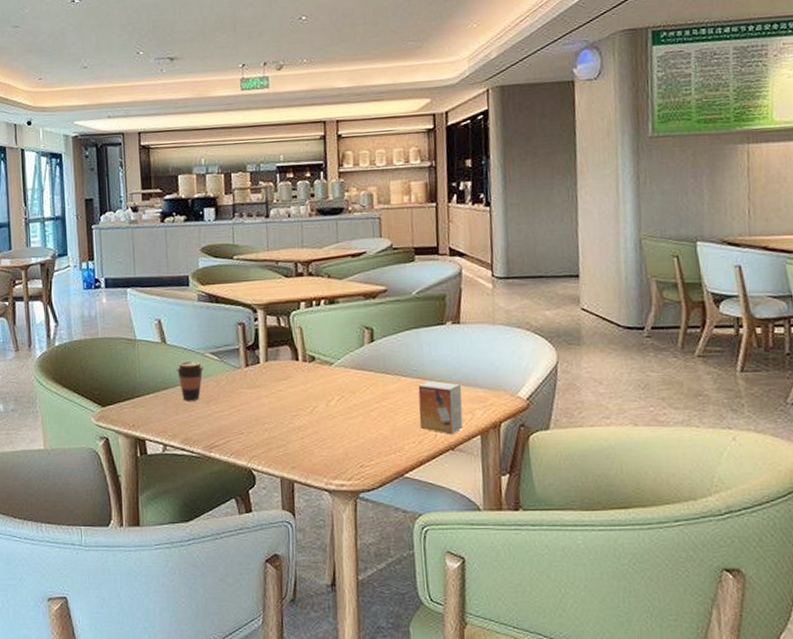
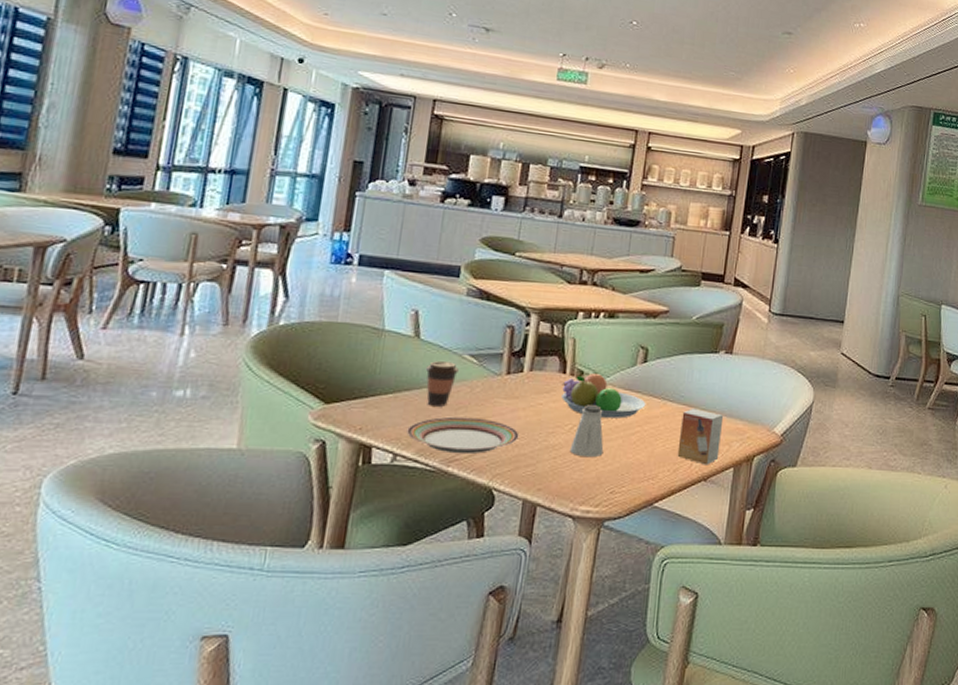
plate: none [171,408,267,441] -> present [407,416,519,455]
fruit bowl: none [296,356,380,398] -> present [561,372,646,419]
saltshaker: none [314,387,347,436] -> present [569,405,604,458]

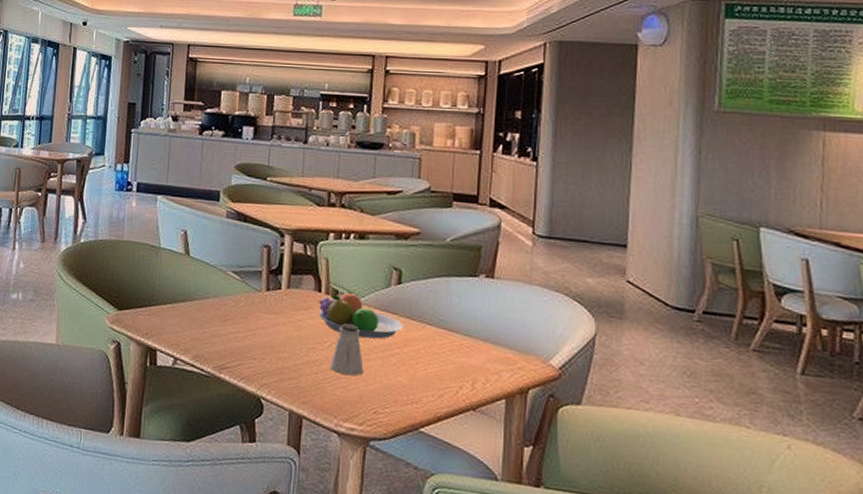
plate: present [407,416,519,455] -> none [184,327,282,364]
coffee cup: present [425,361,459,407] -> none [195,276,224,318]
small box: present [677,408,724,465] -> none [441,332,490,394]

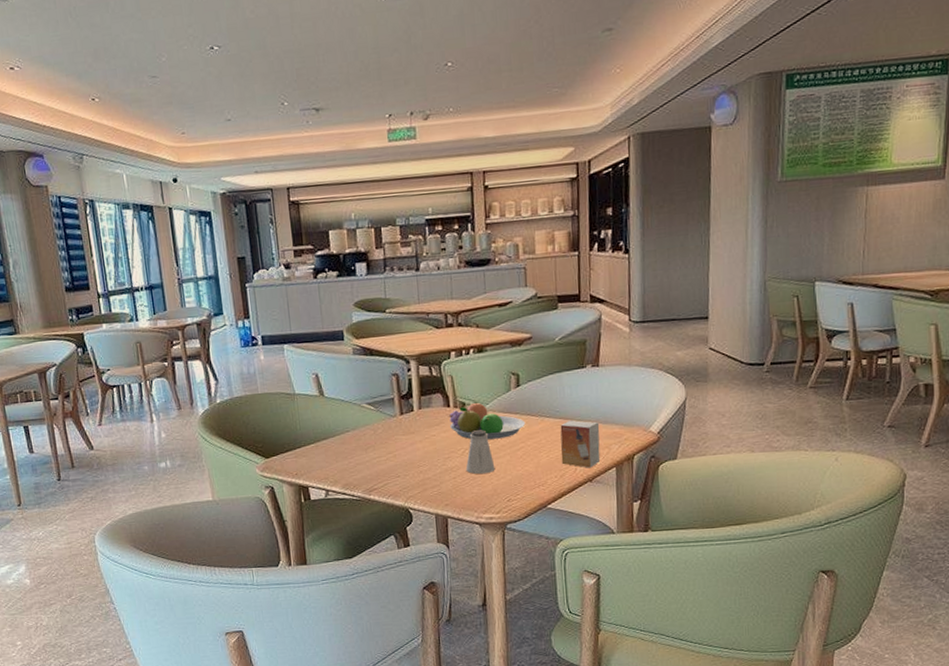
small box: none [441,332,490,394] -> present [560,420,601,468]

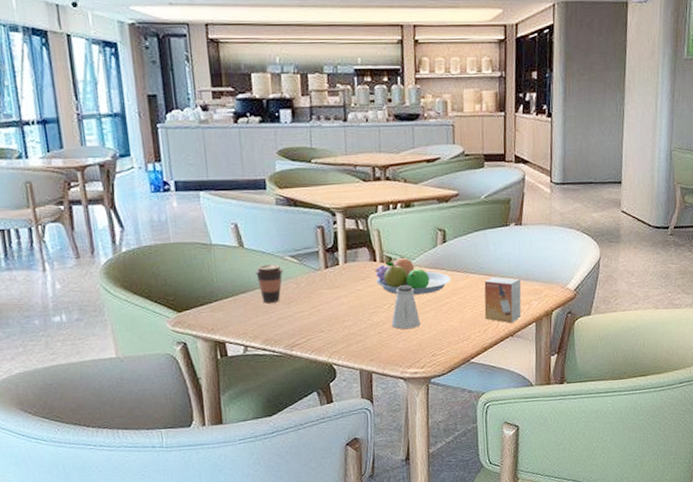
coffee cup: none [334,411,361,449] -> present [254,264,283,303]

